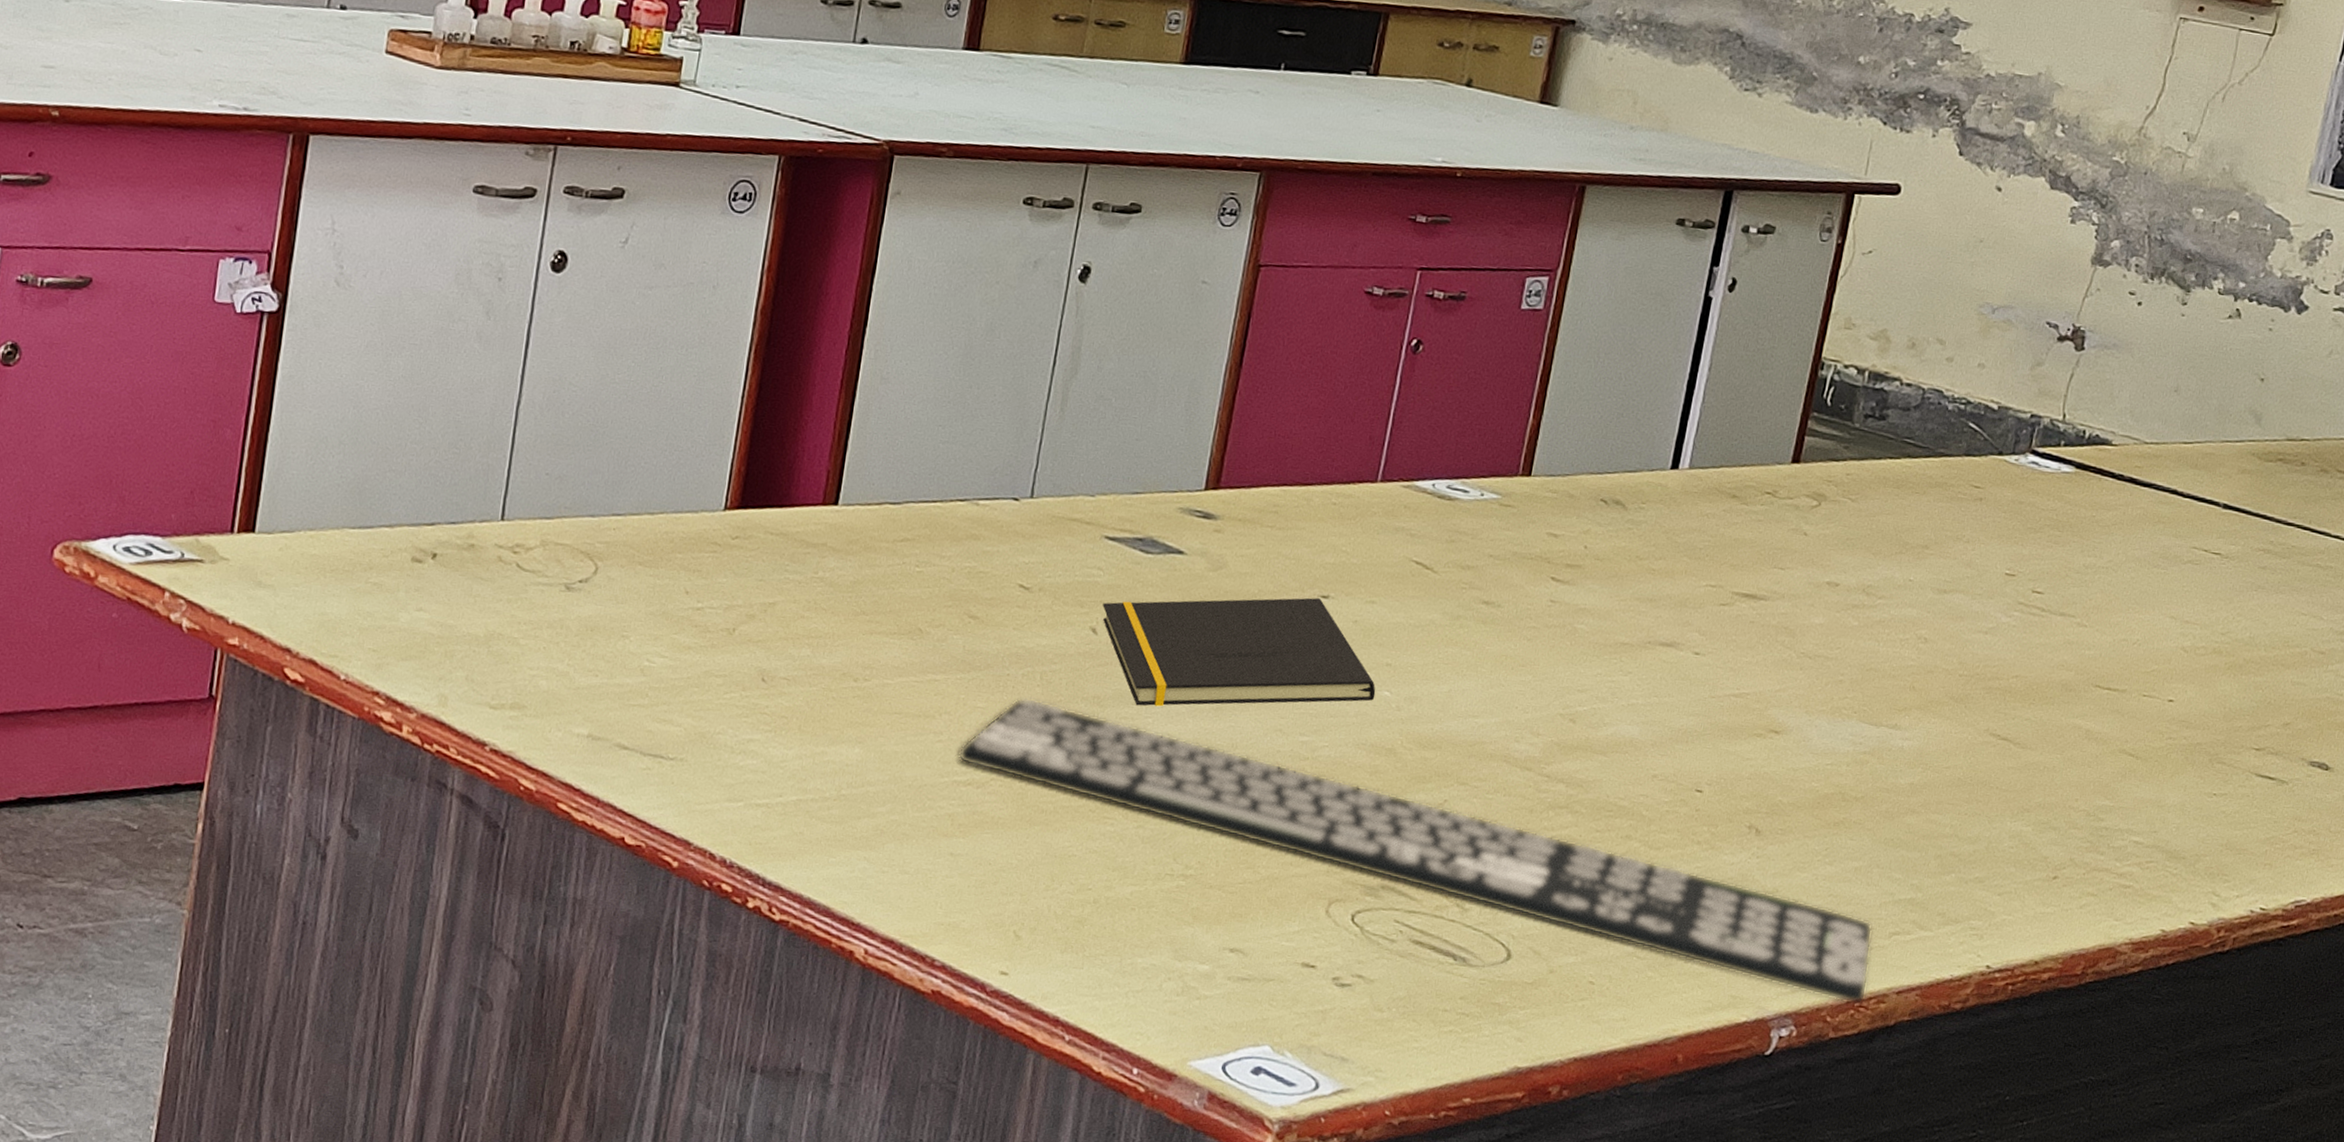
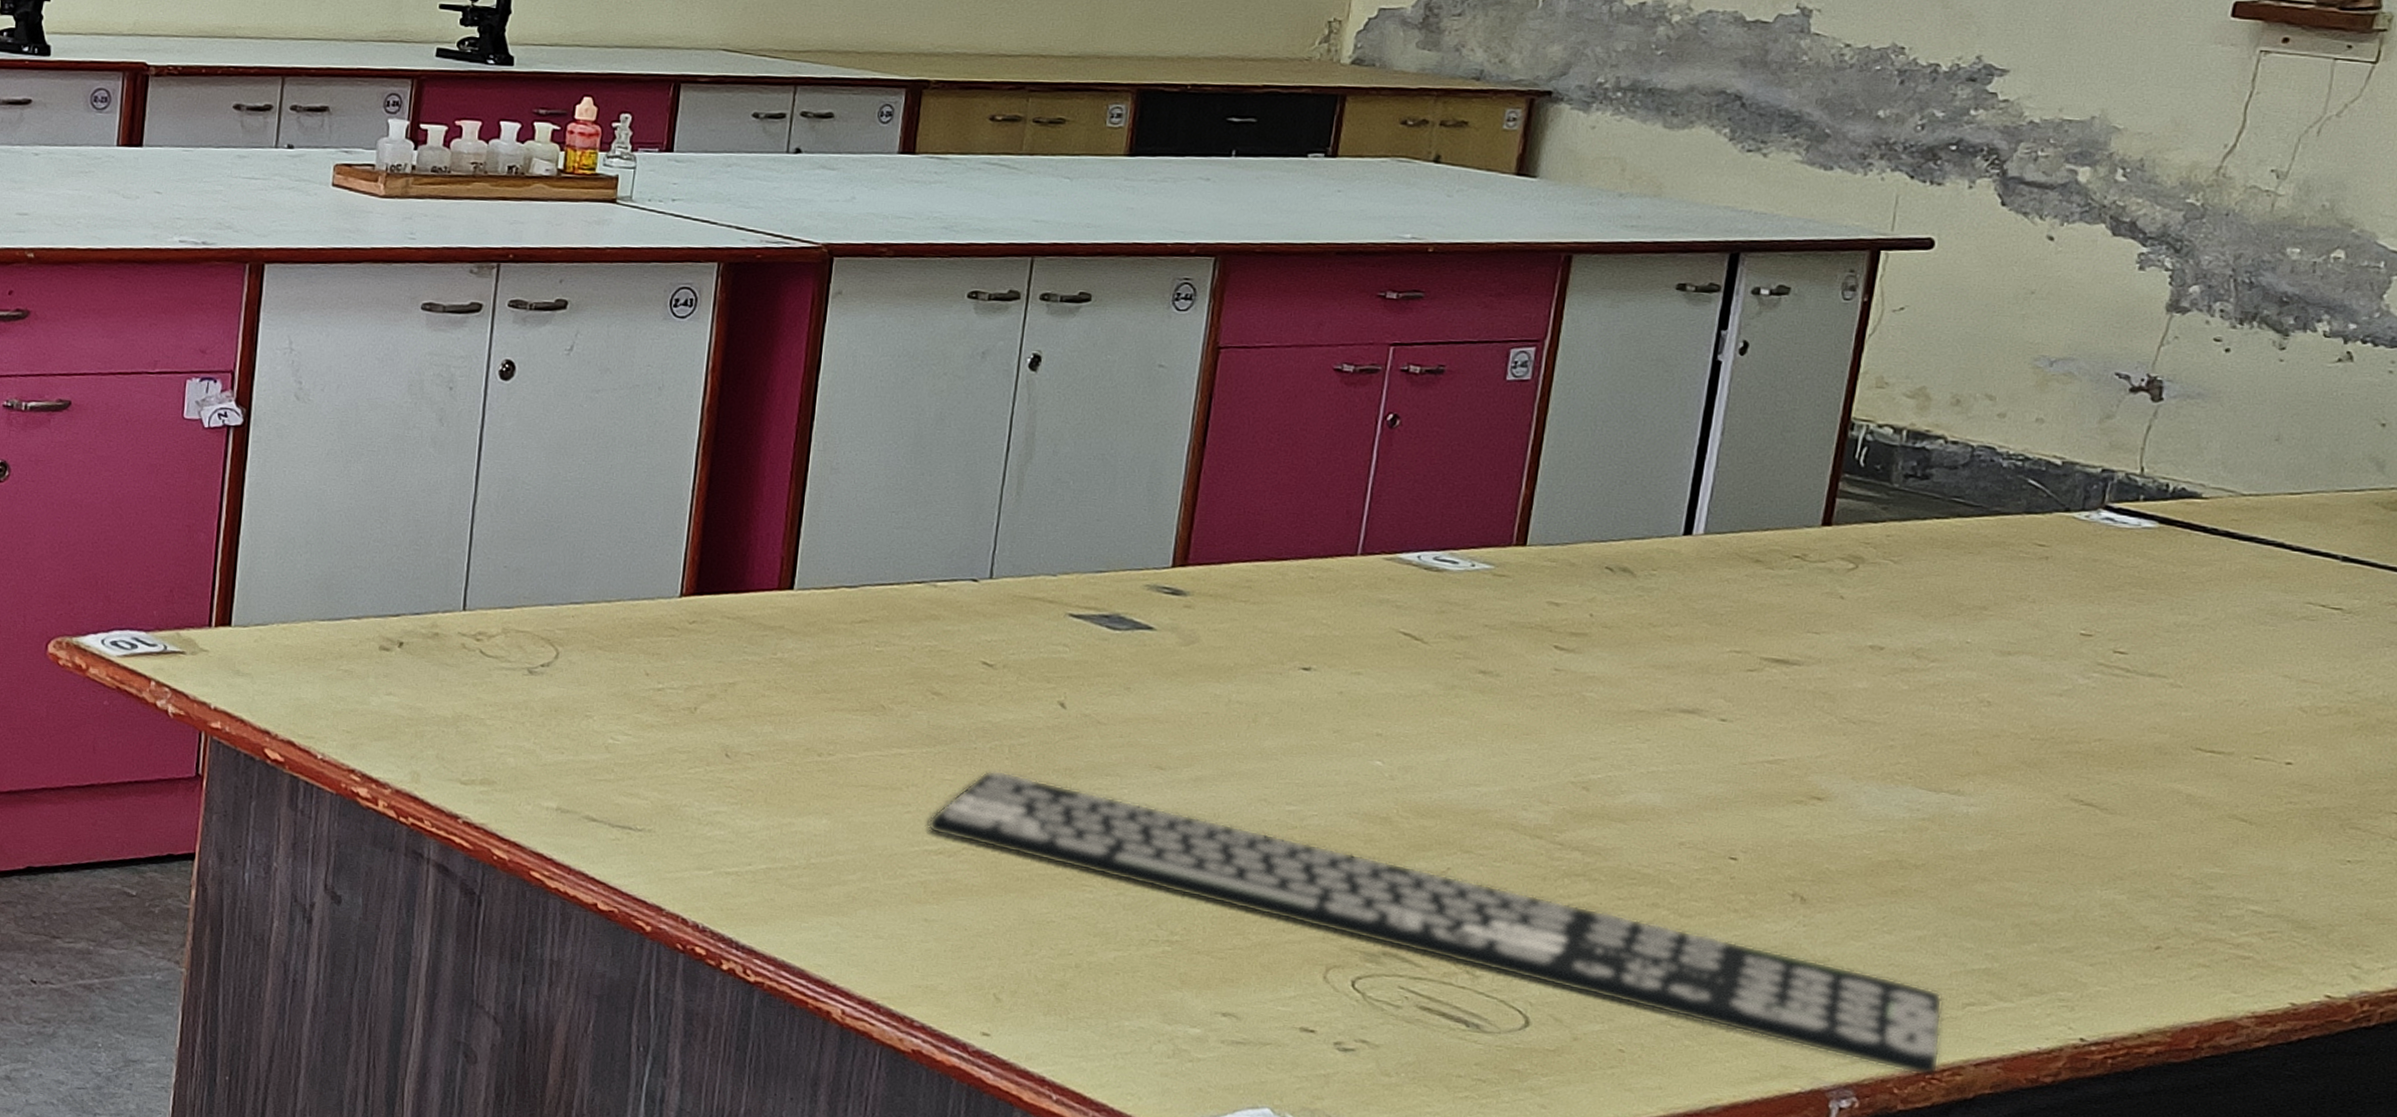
notepad: present [1102,597,1376,707] -> none [1070,670,1367,778]

